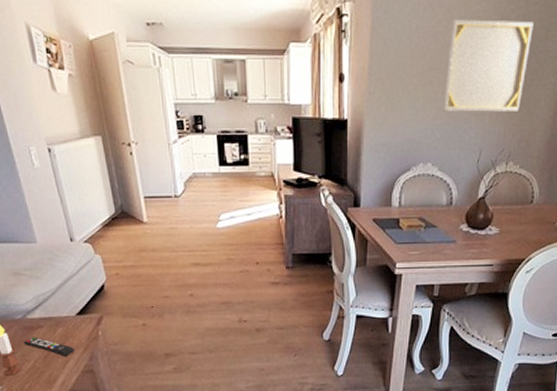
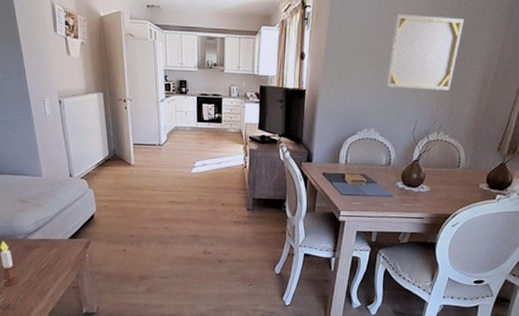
remote control: present [24,337,75,357] -> none [23,255,64,274]

